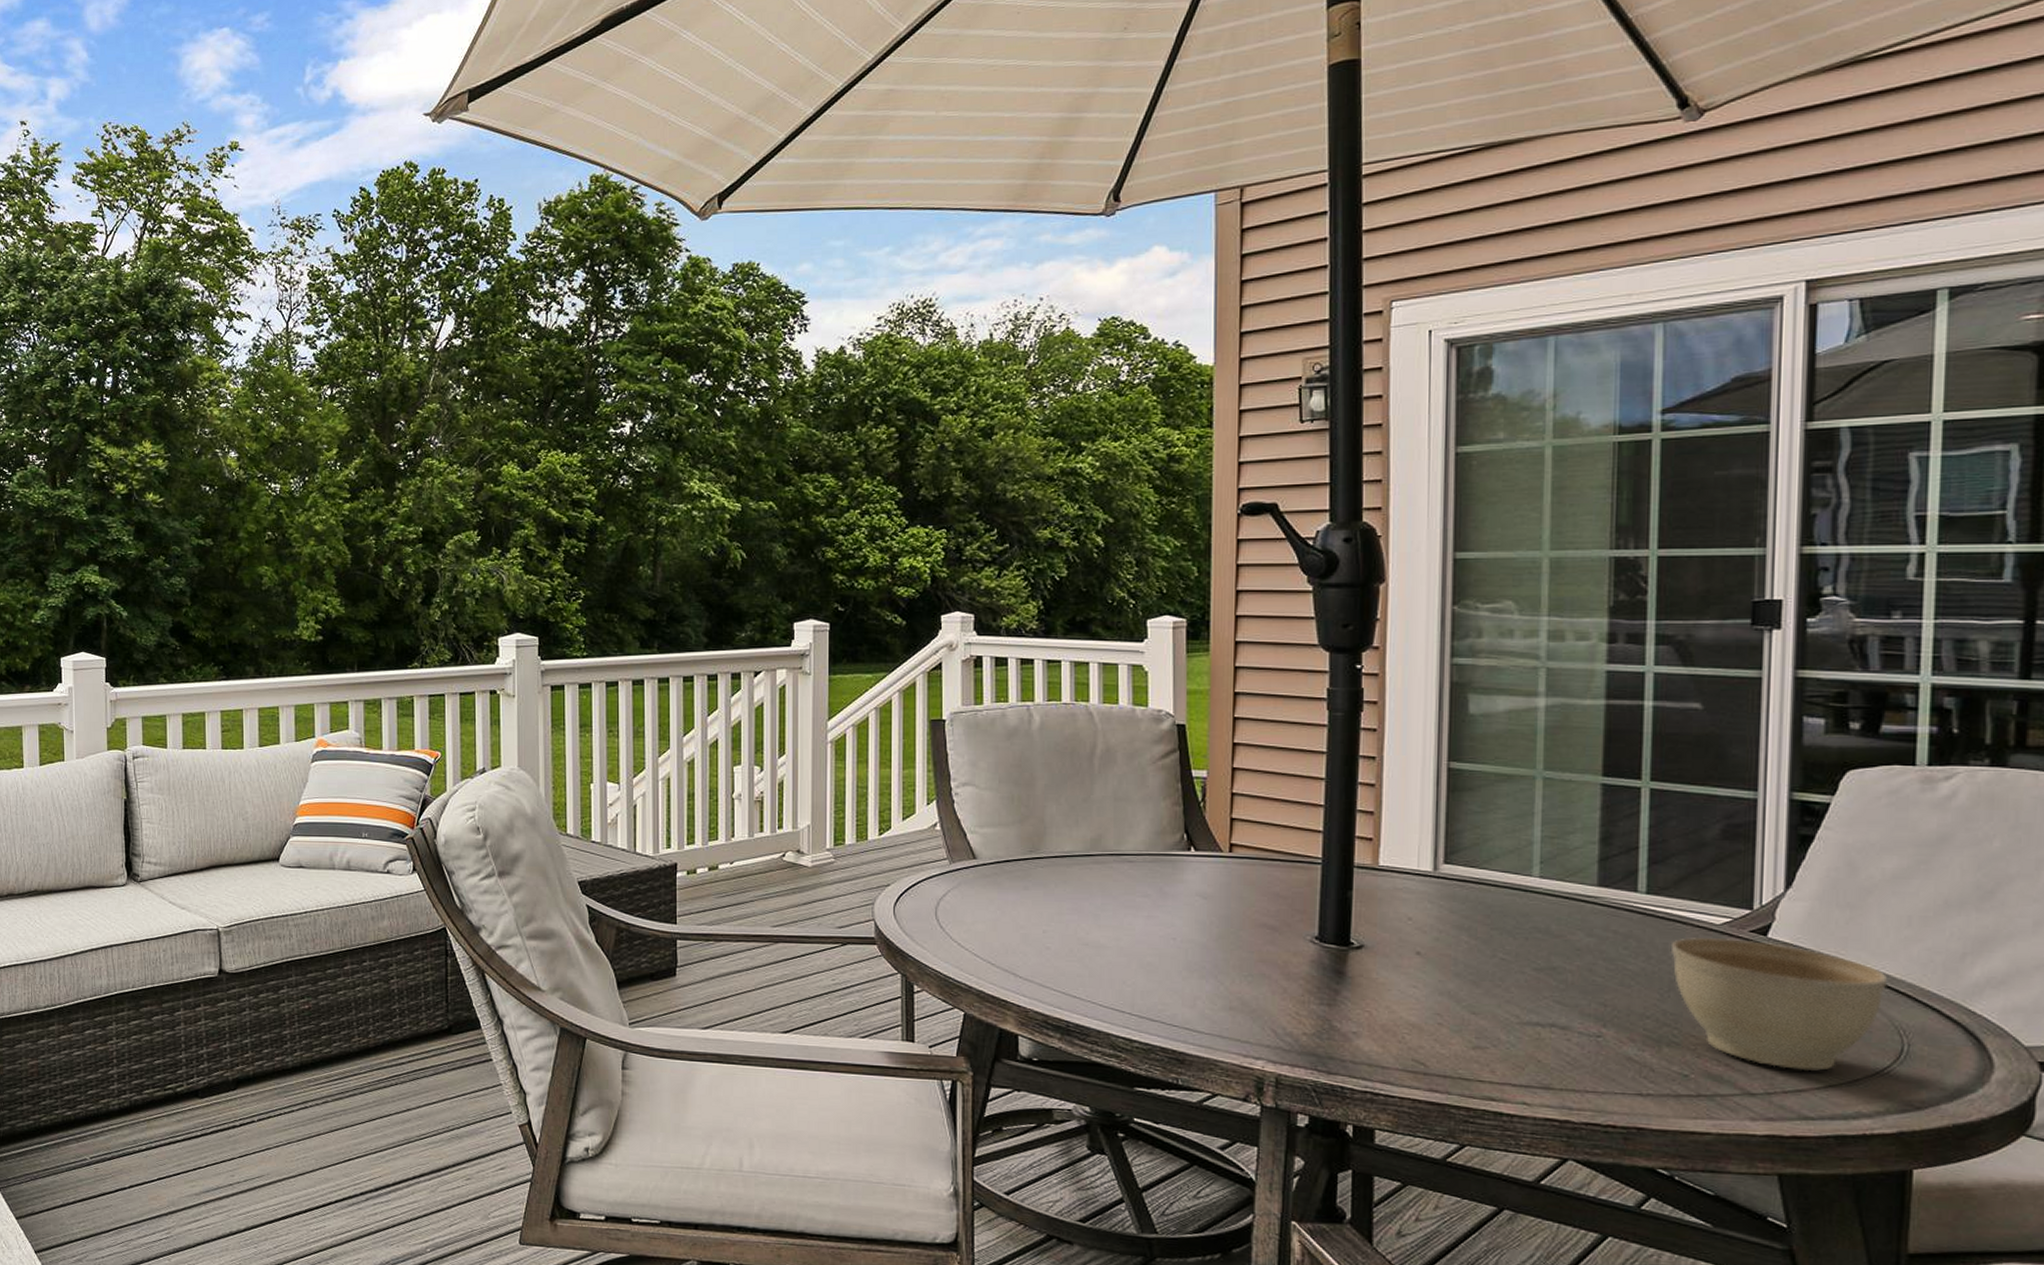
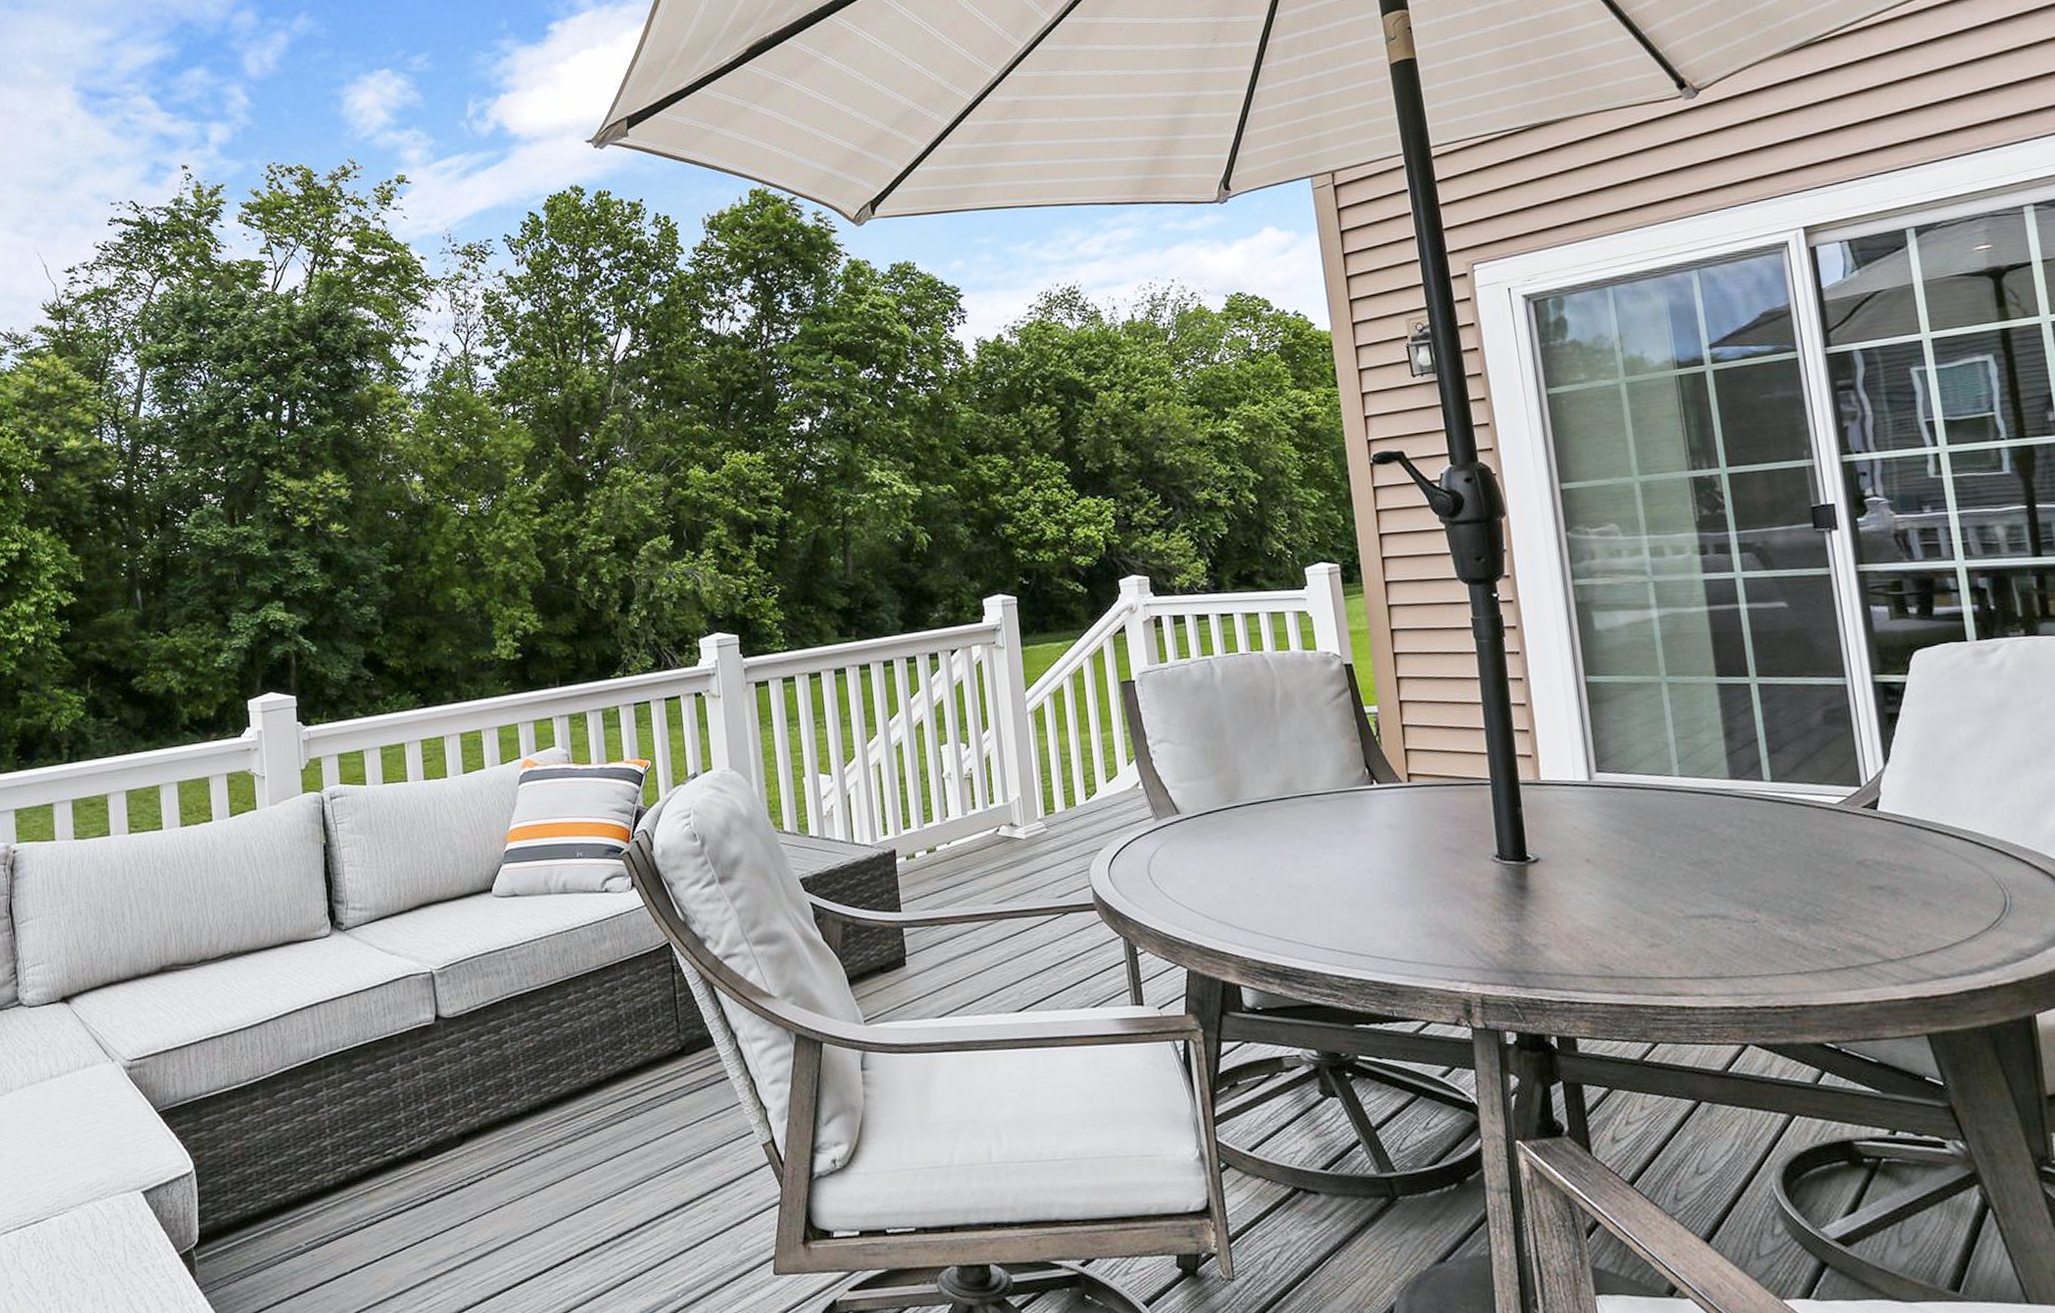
planter bowl: present [1670,938,1887,1071] -> none [1800,815,1982,932]

